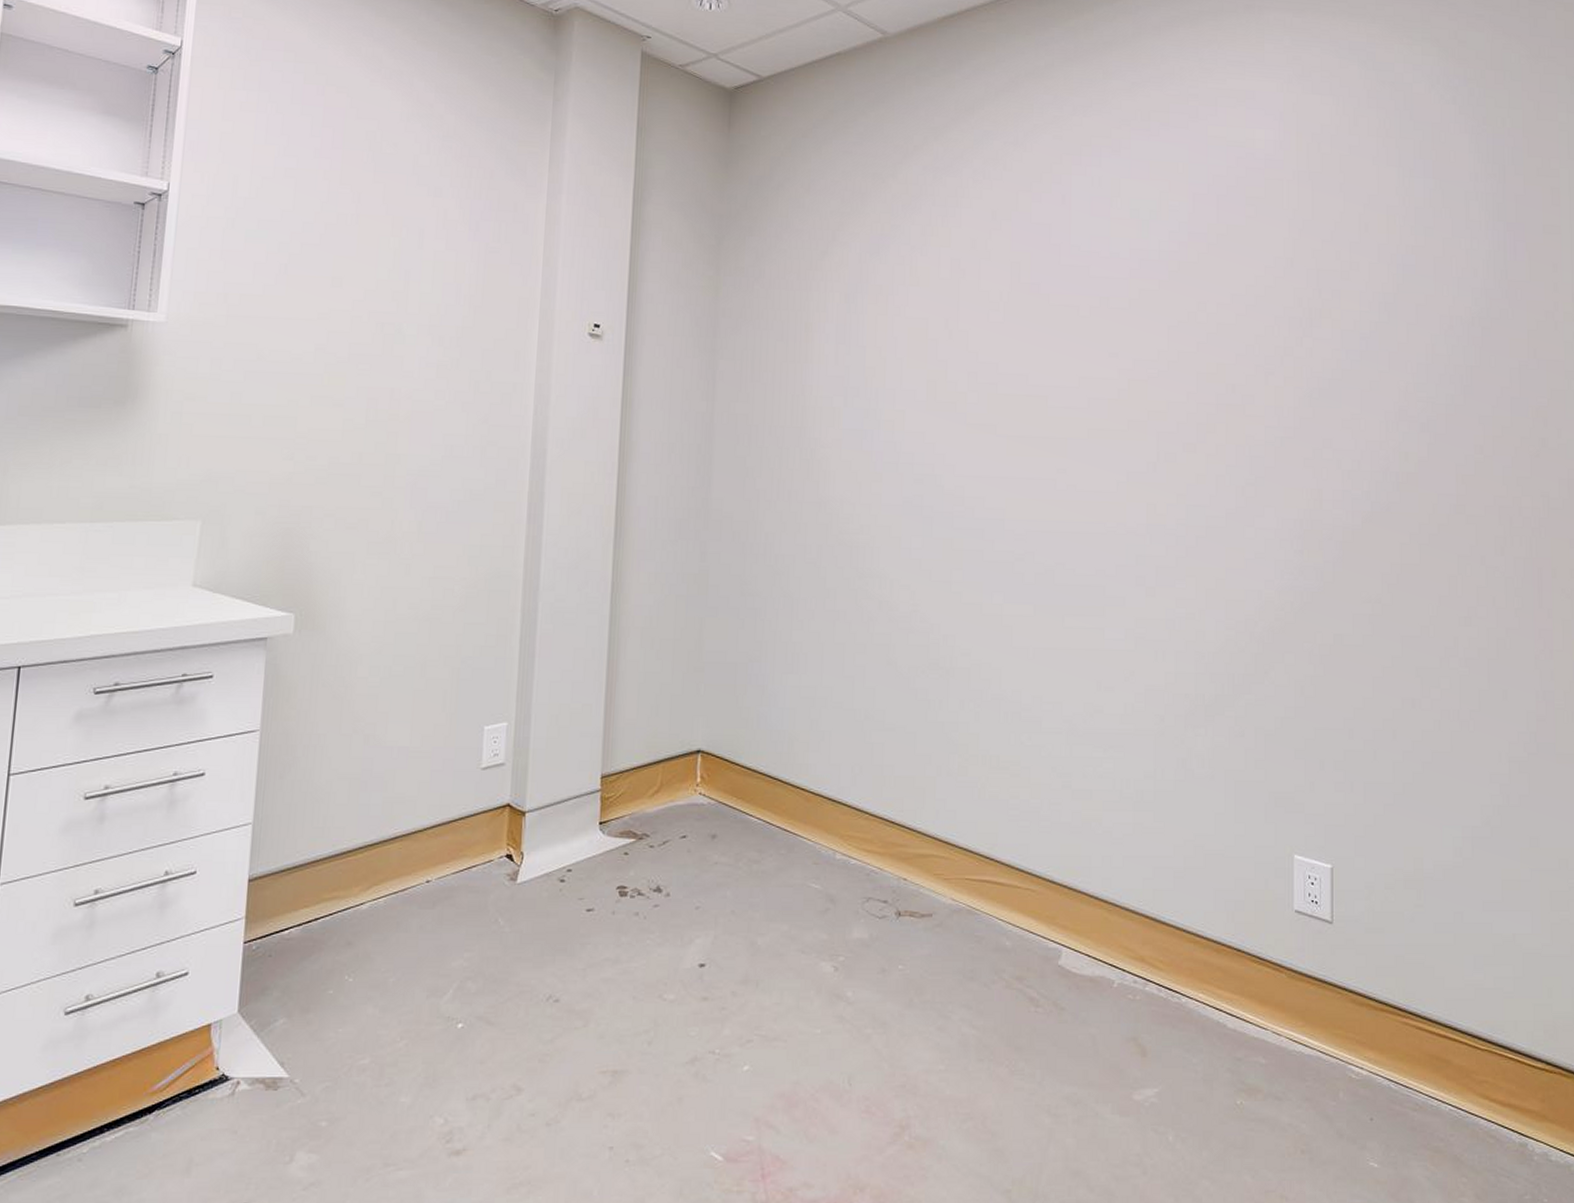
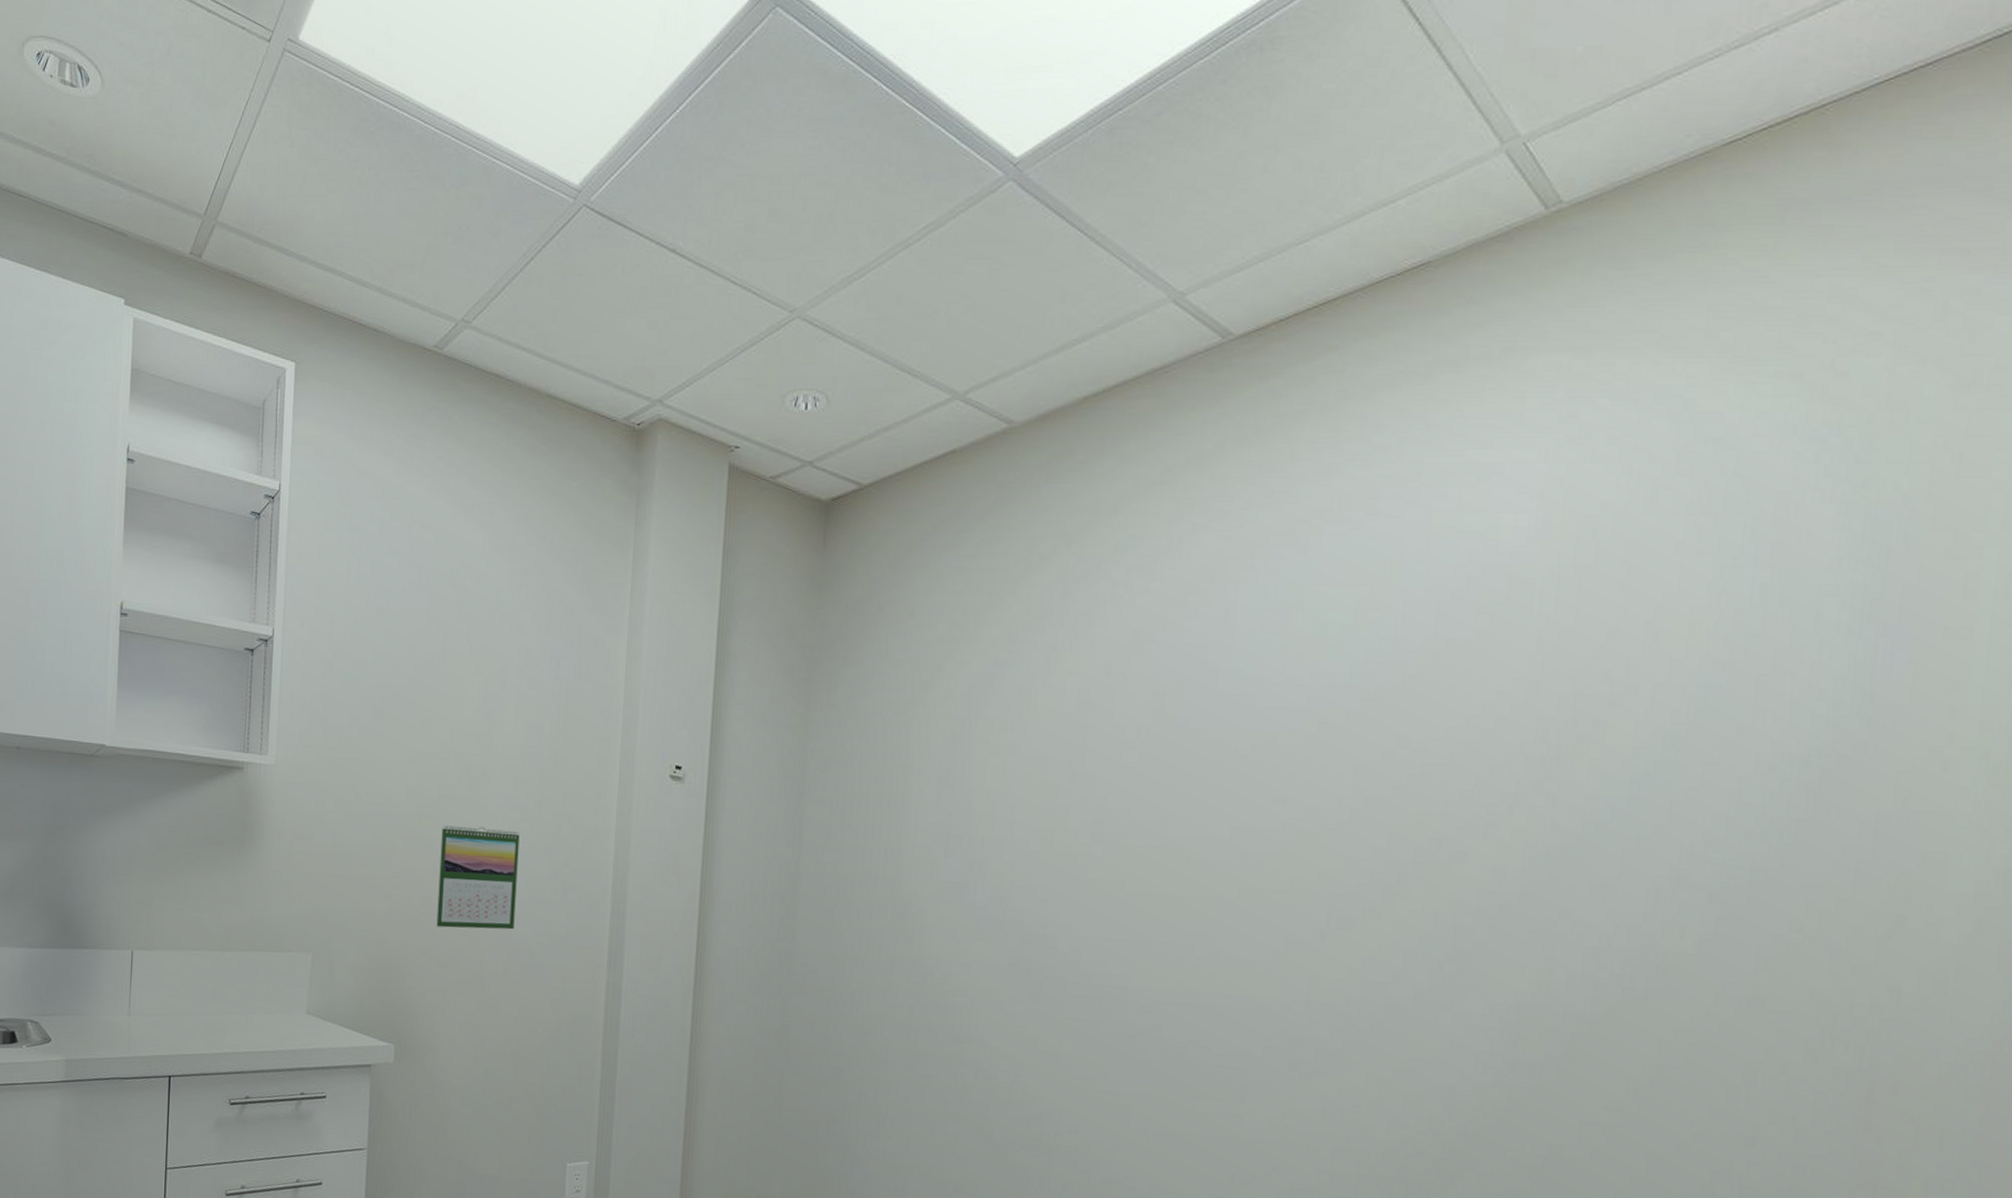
calendar: none [344,383,436,488] -> present [436,825,520,930]

